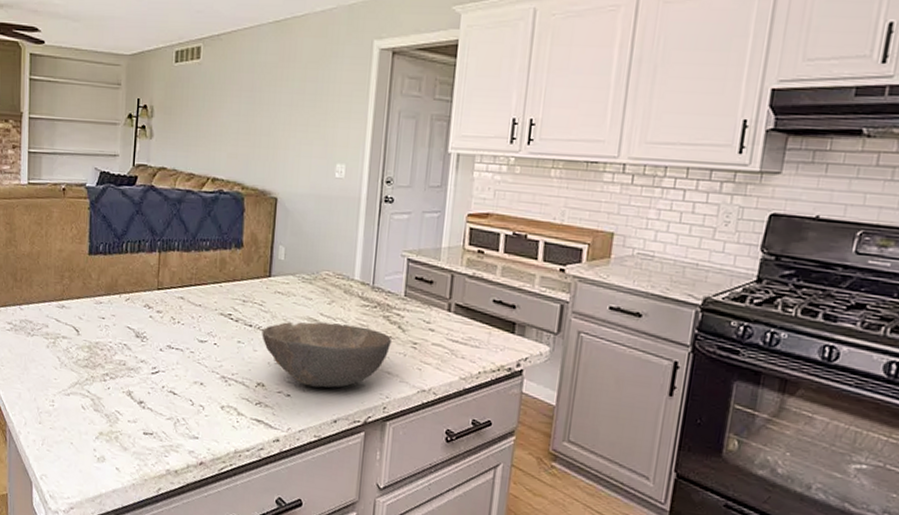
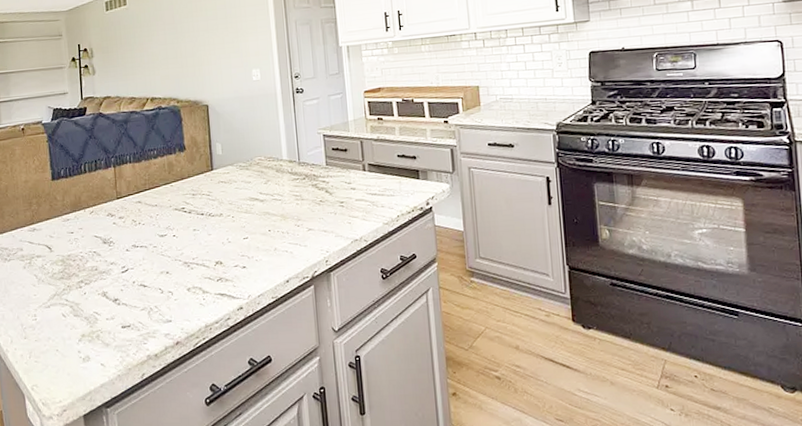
bowl: present [261,322,391,388] -> none [213,197,323,256]

